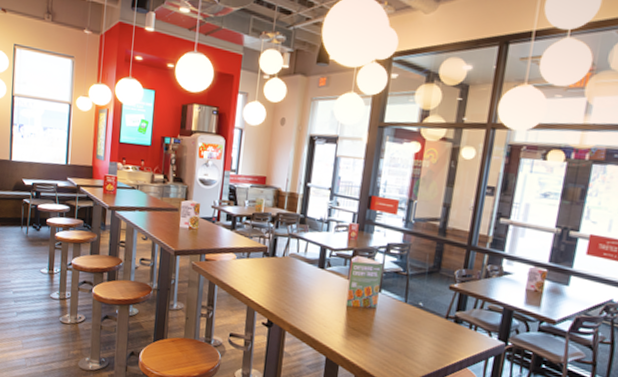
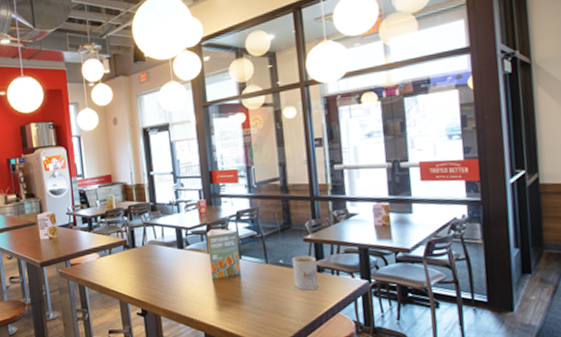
mug: none [428,301,457,340] -> present [291,255,320,291]

